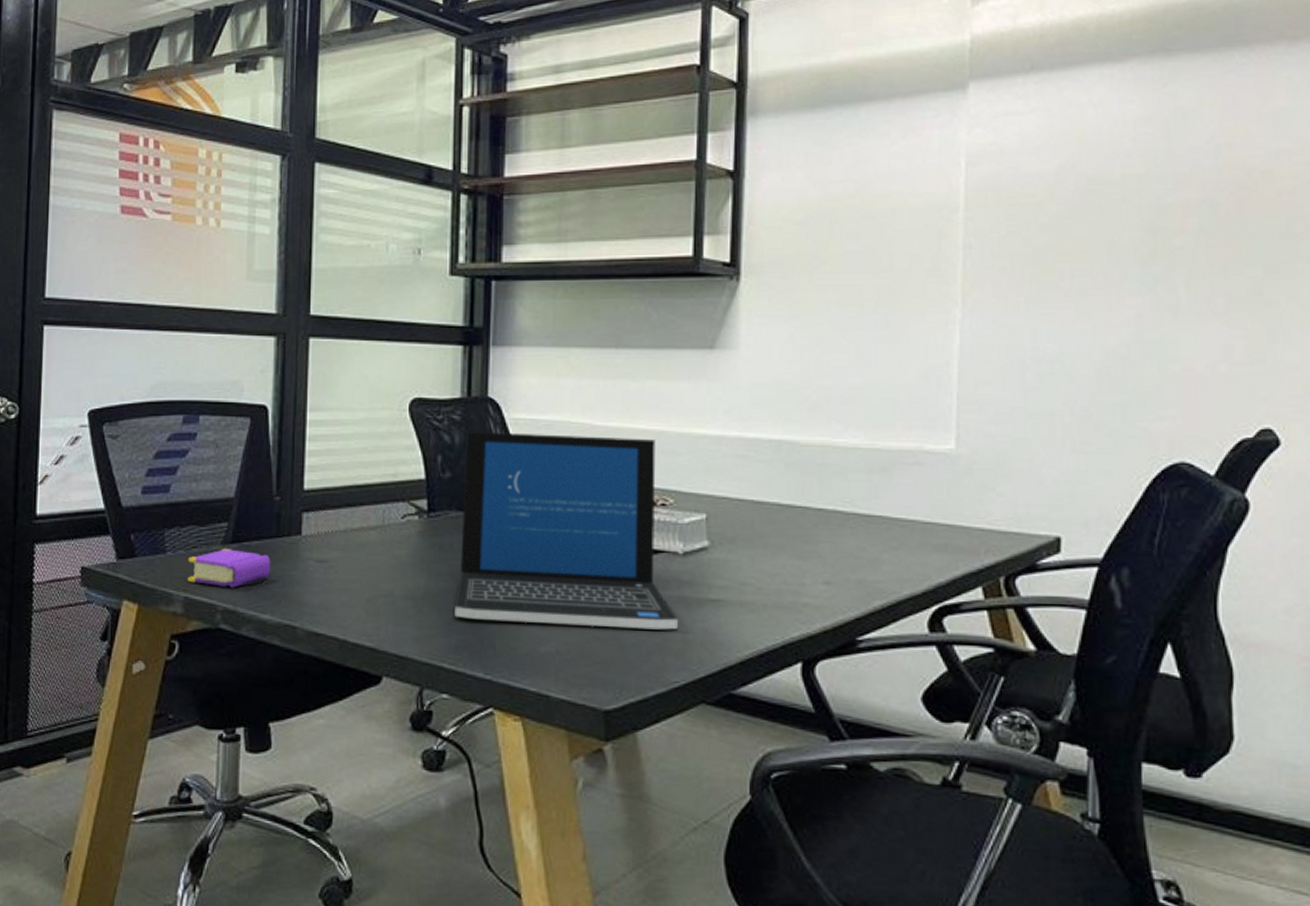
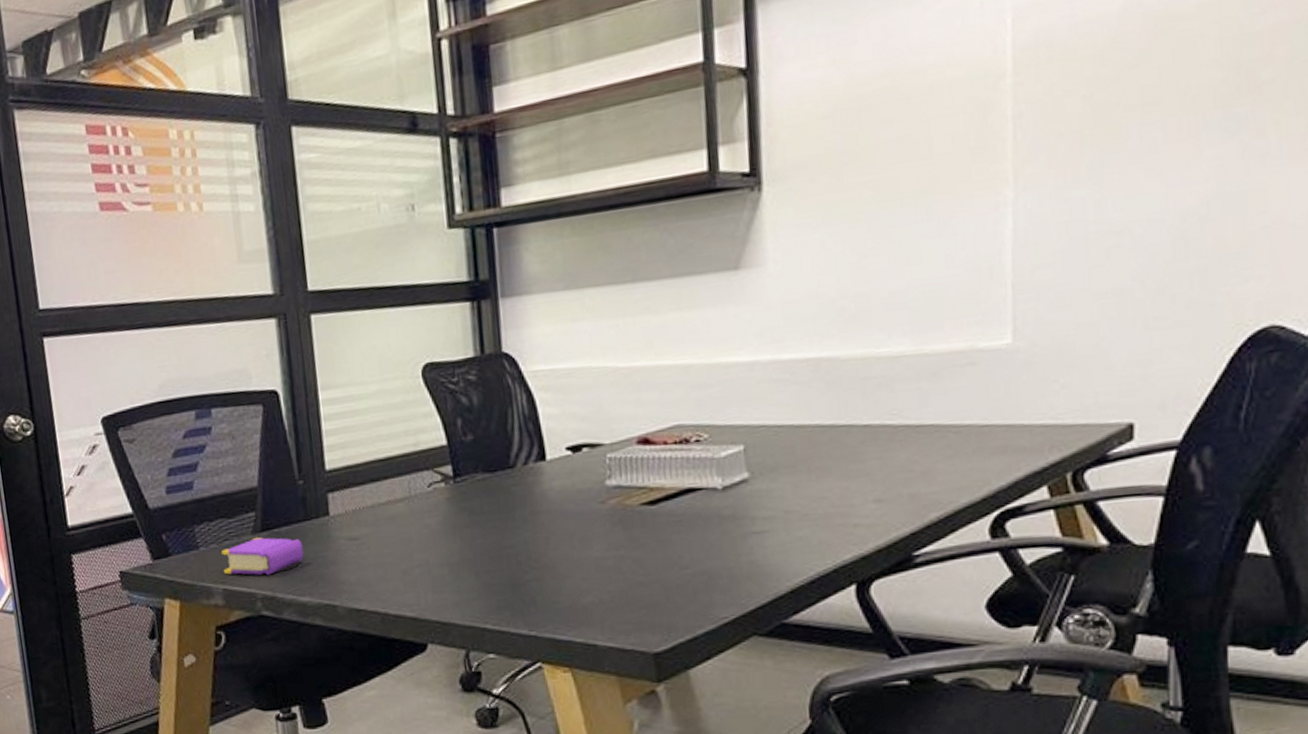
laptop: present [455,431,679,630] -> none [483,374,724,579]

